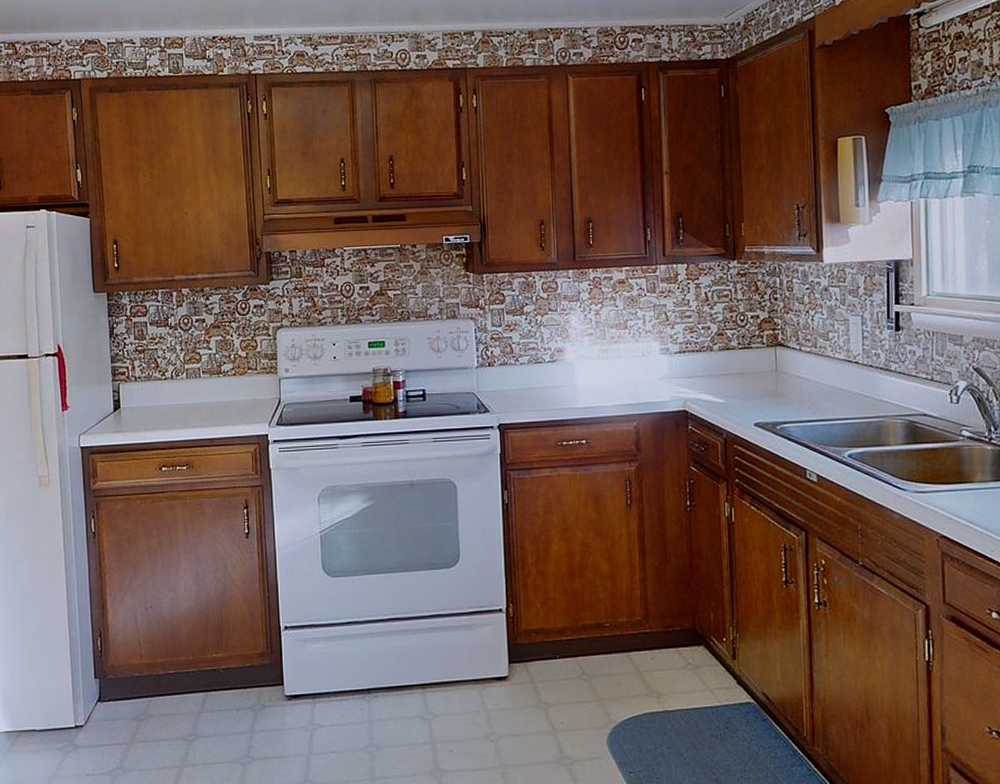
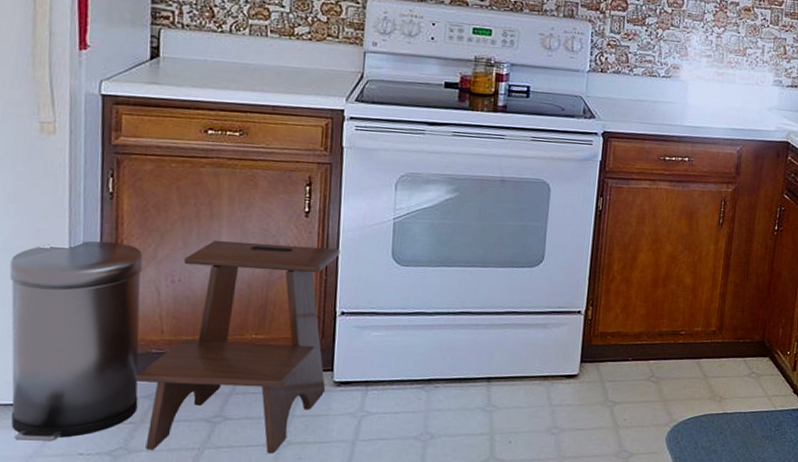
pedal bin: none [25,576,128,763] -> present [9,240,143,441]
step stool: none [124,565,279,770] -> present [135,240,340,454]

